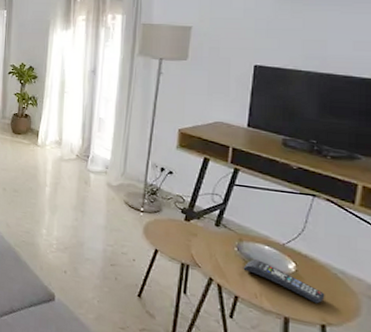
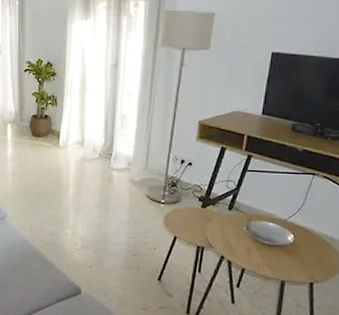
remote control: present [243,259,325,304] -> none [250,235,315,267]

